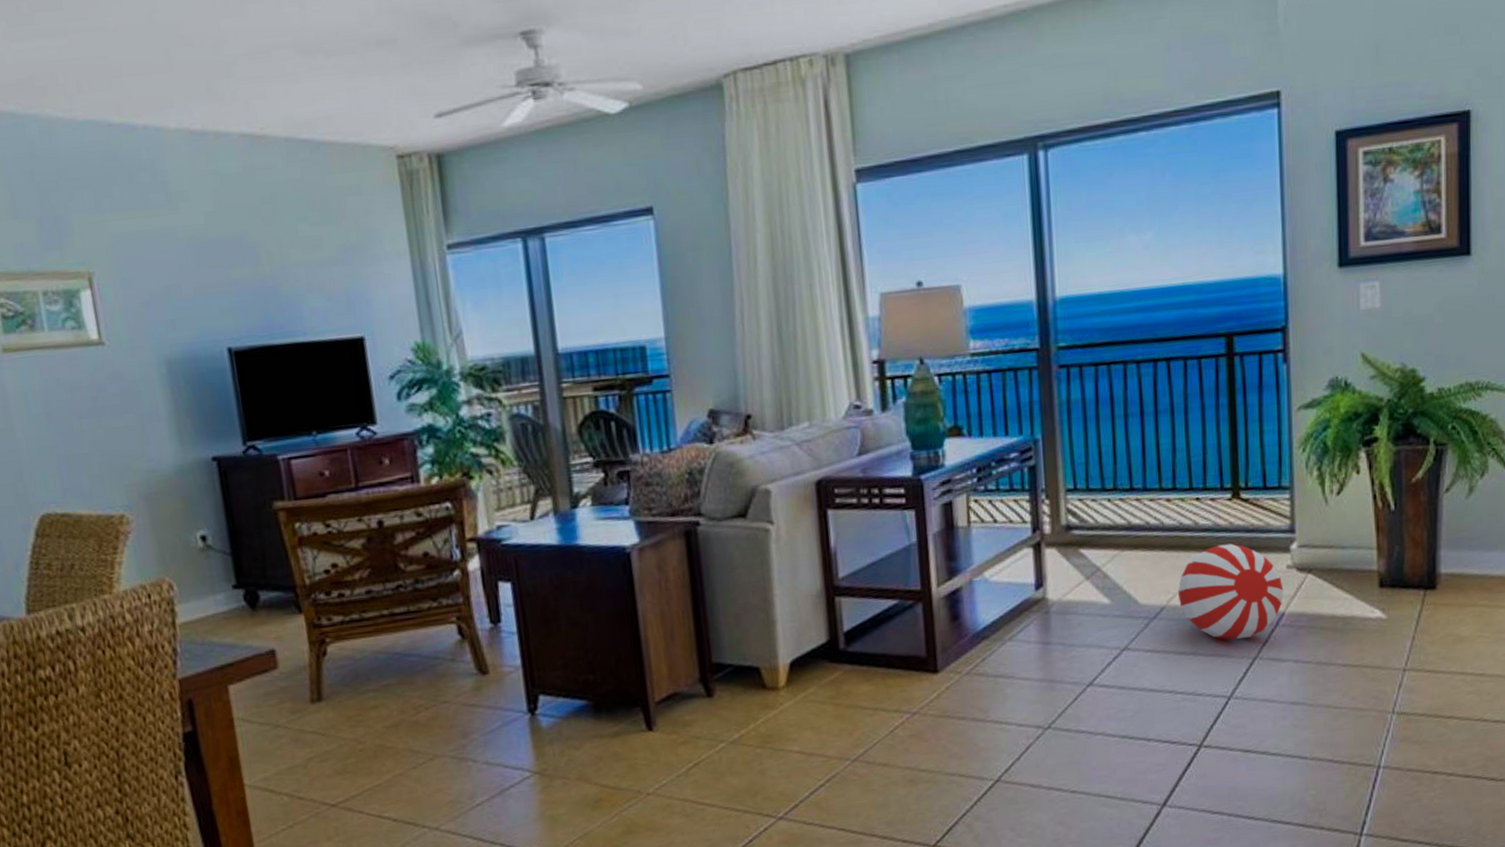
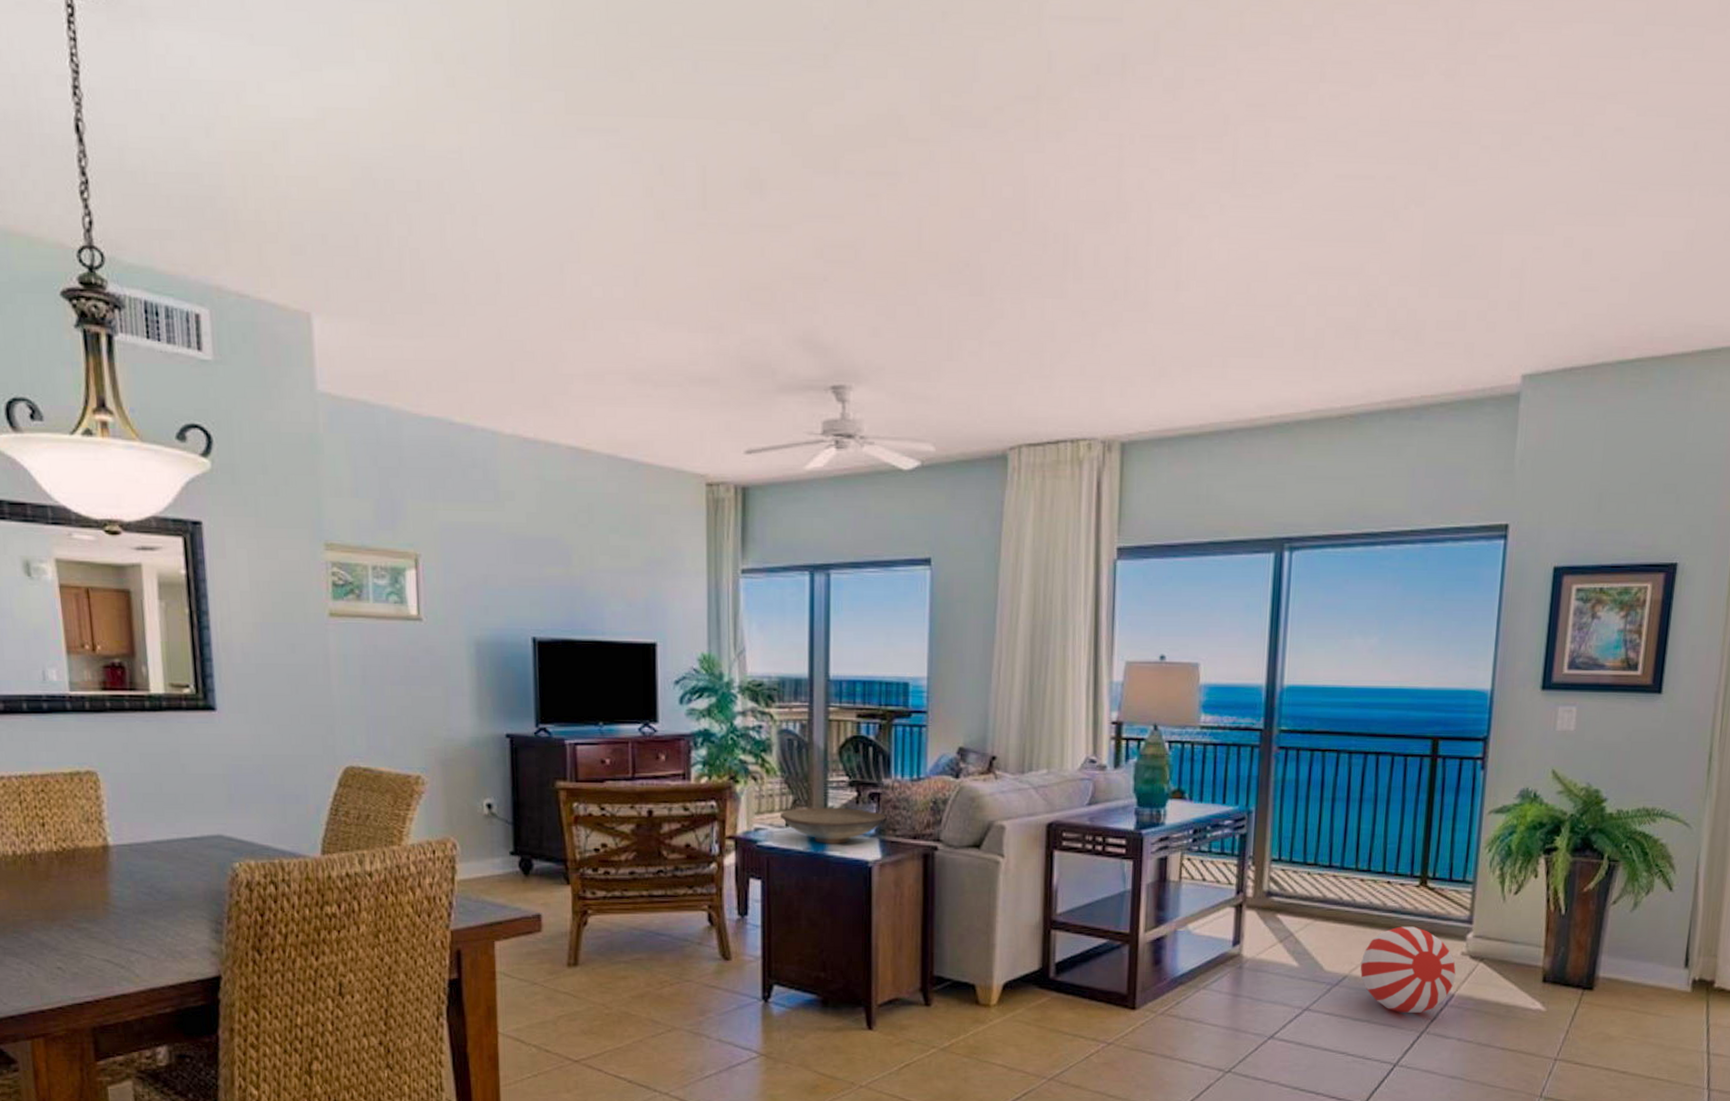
decorative bowl: none [523,491,639,534] -> present [781,807,886,844]

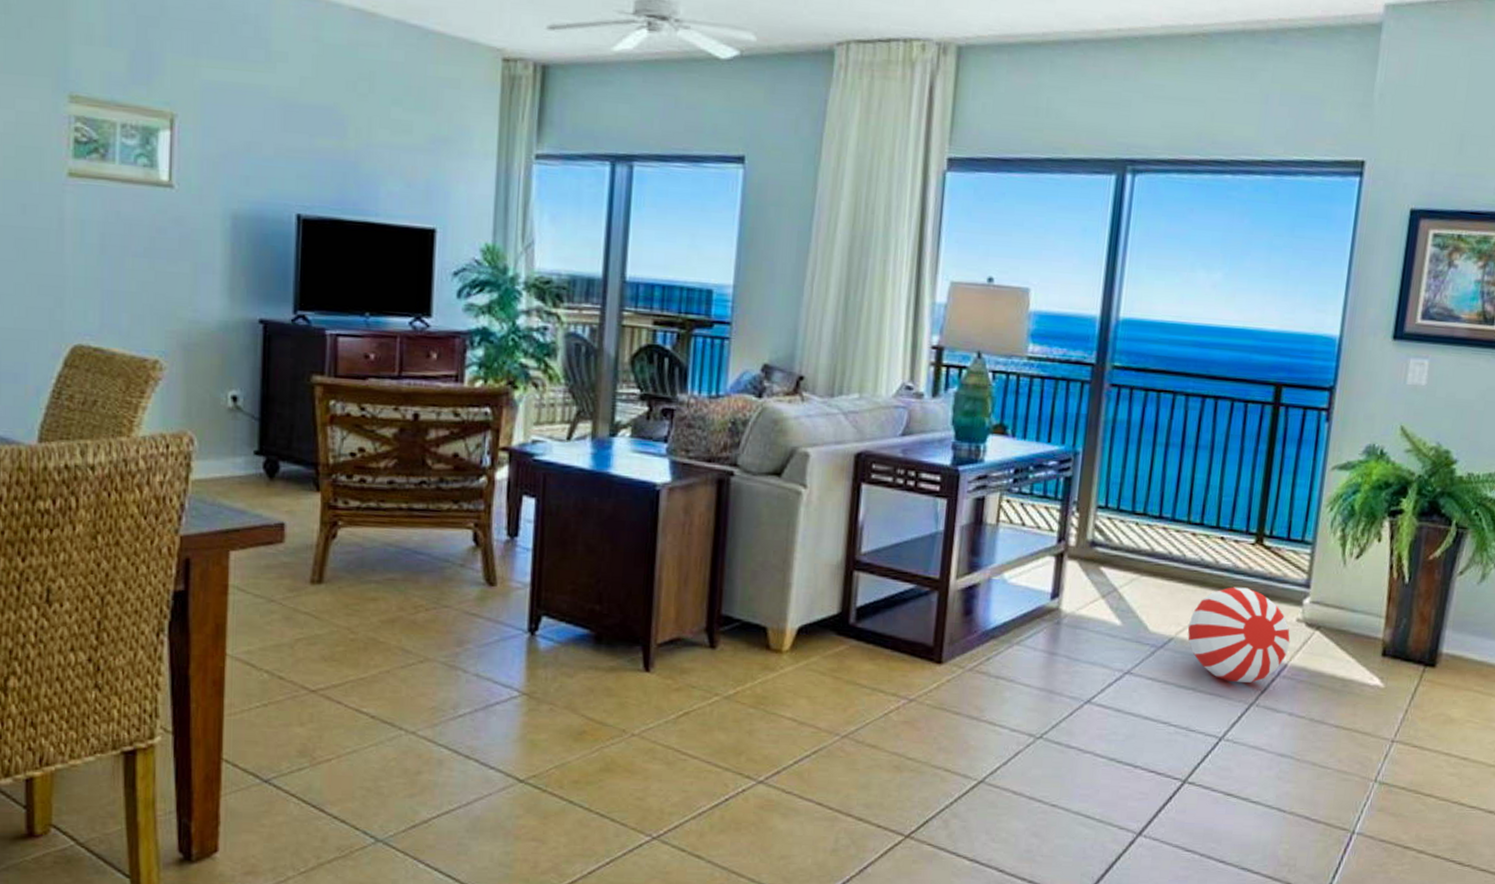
decorative bowl: present [781,807,886,844] -> none [562,420,679,463]

